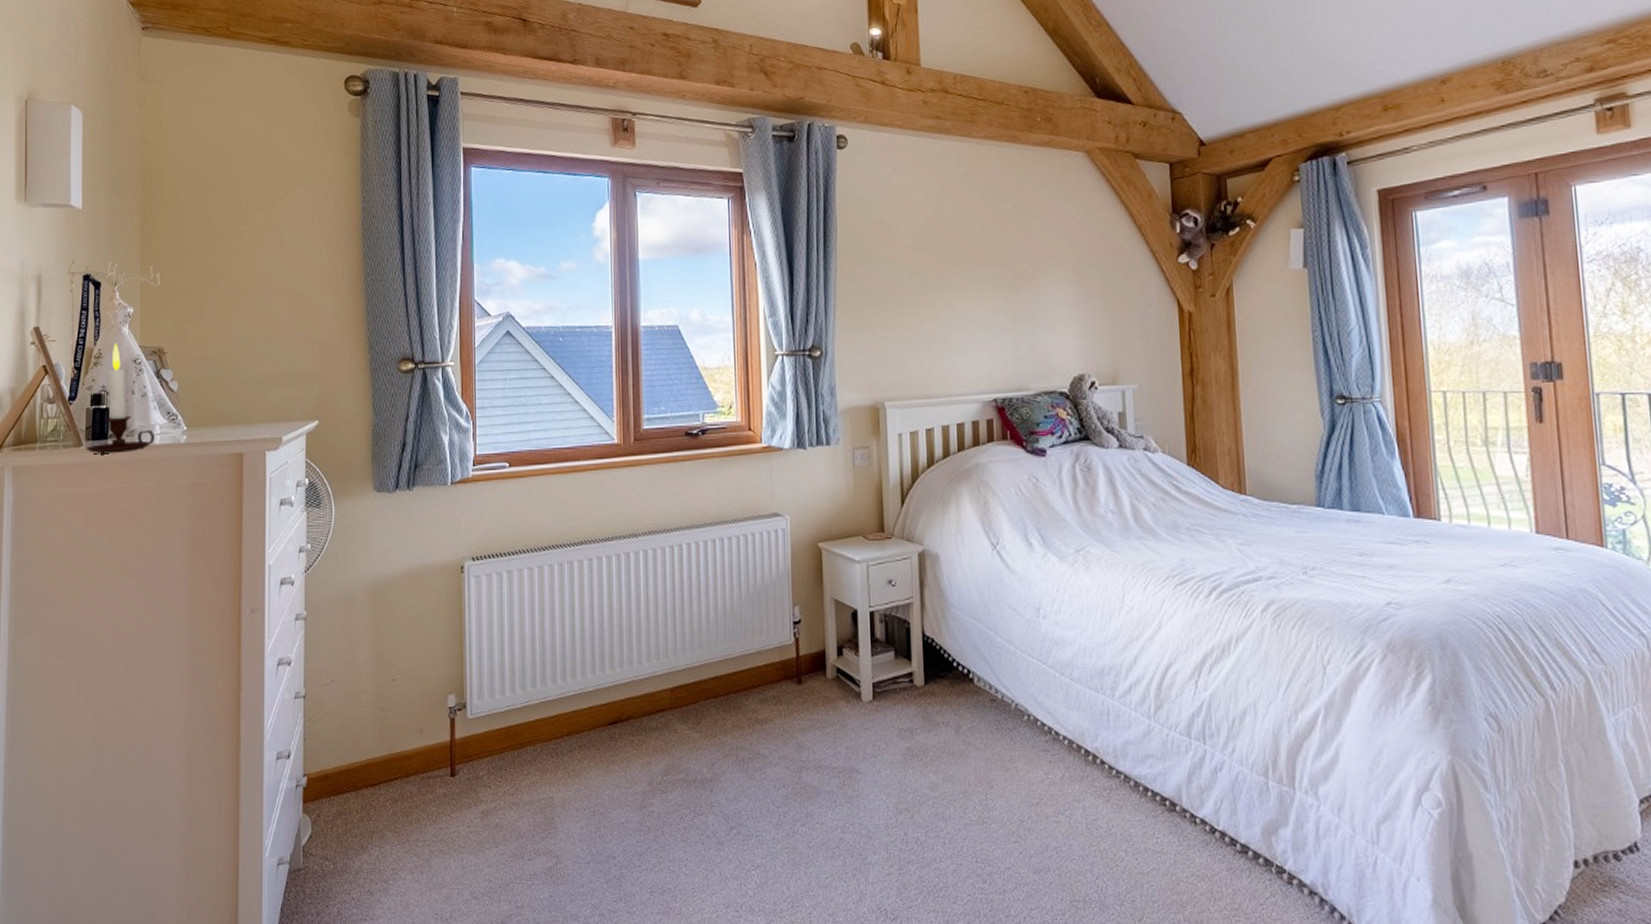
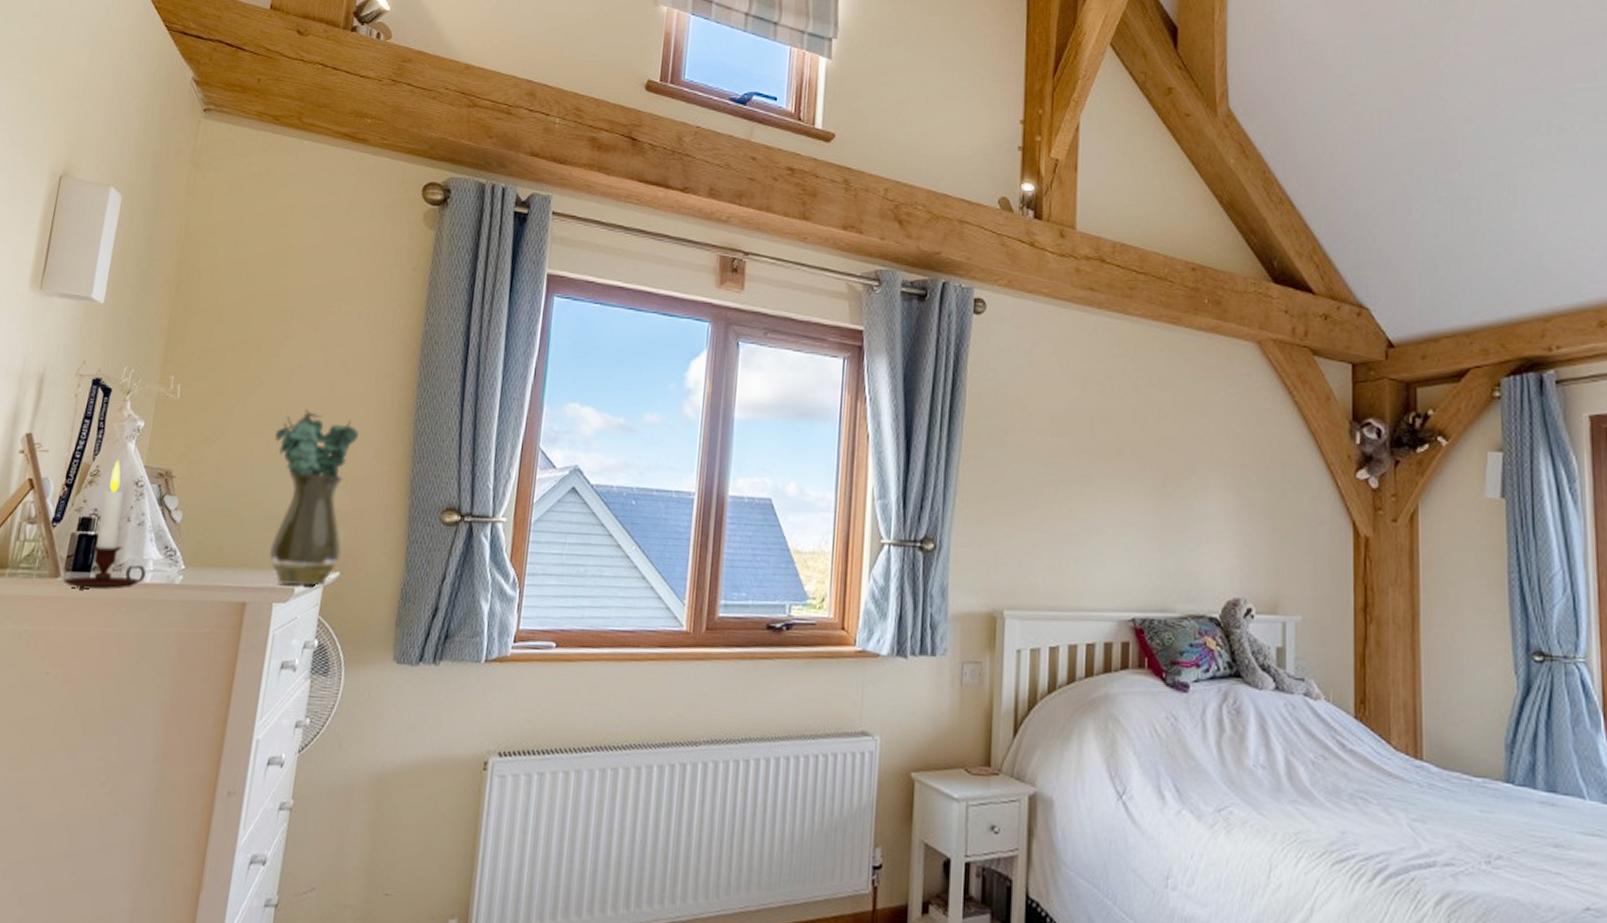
vase: none [246,284,319,435] -> present [269,409,360,586]

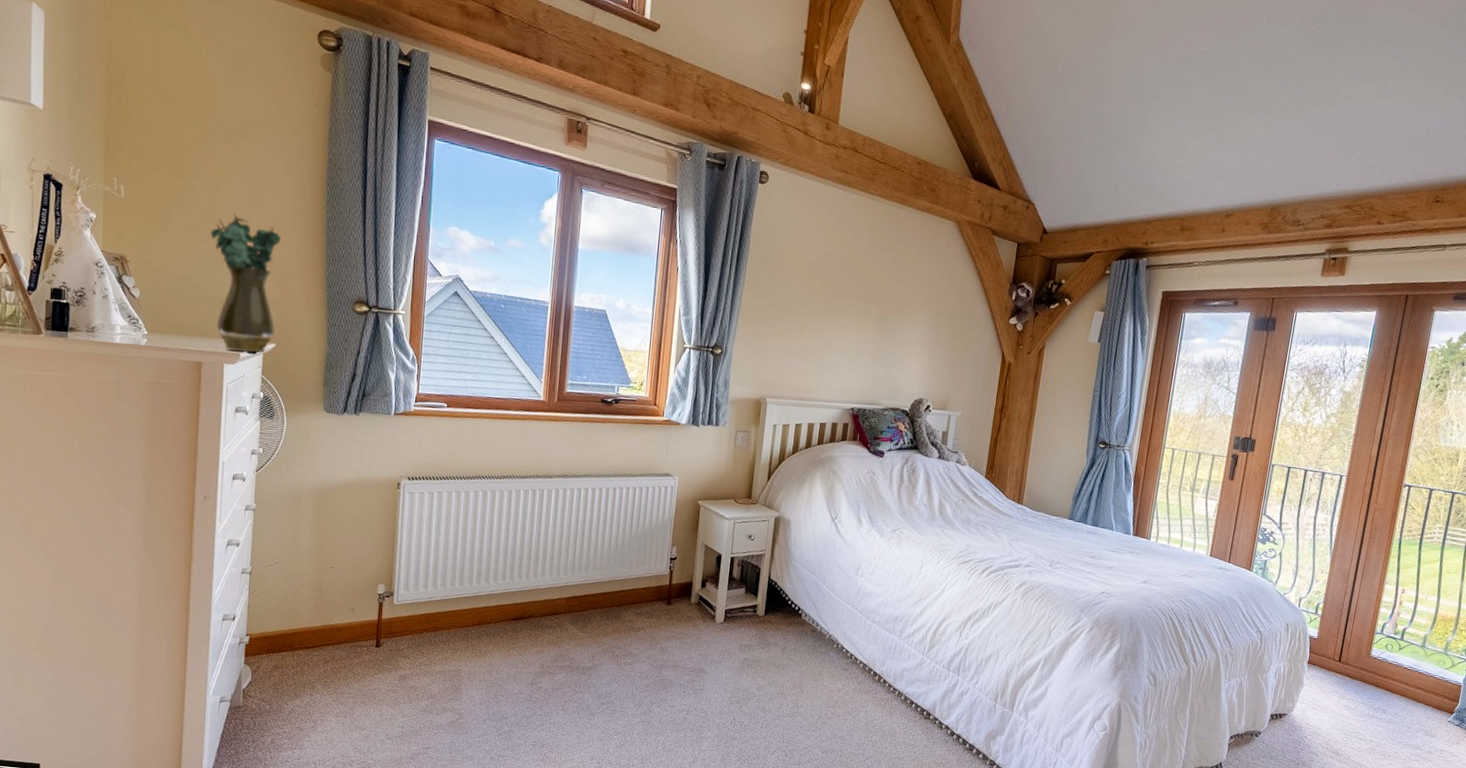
candle: present [62,460,146,590] -> none [45,244,115,347]

